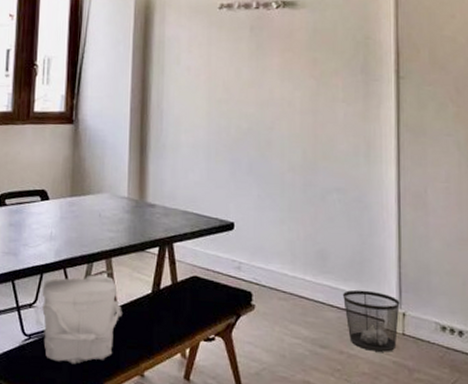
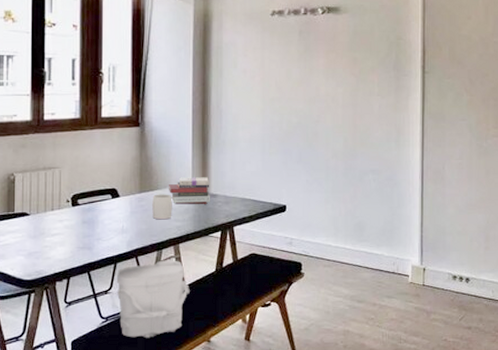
mug: none [83,199,106,229] -> present [152,194,172,220]
books: none [102,182,149,215] -> present [169,177,211,204]
waste bin: present [342,289,400,352] -> none [375,252,421,301]

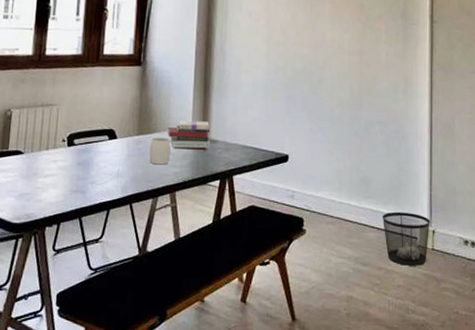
bag: present [116,260,190,339] -> none [108,208,185,295]
waste bin: none [375,252,421,301] -> present [382,211,430,266]

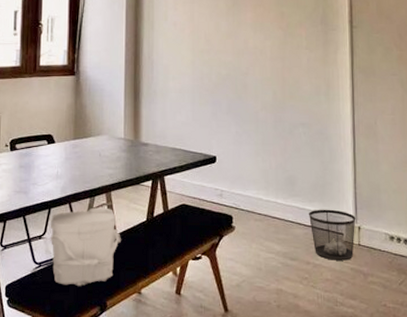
bag: none [108,208,185,295] -> present [50,207,121,287]
mug: present [149,137,171,165] -> none [85,141,105,167]
books: present [168,120,211,150] -> none [102,125,142,153]

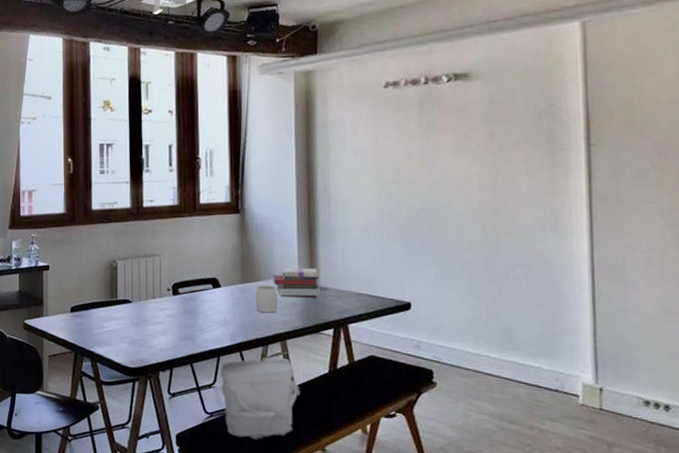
mug: none [85,141,105,167] -> present [255,285,278,313]
books: none [102,125,142,153] -> present [273,268,321,298]
waste bin: present [308,209,356,261] -> none [531,365,596,427]

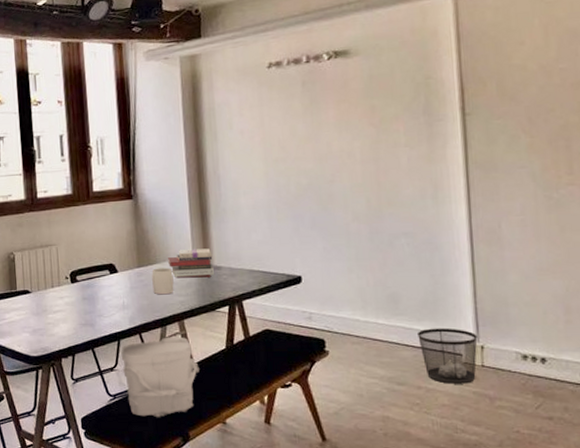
waste bin: none [531,365,596,427] -> present [416,327,478,384]

